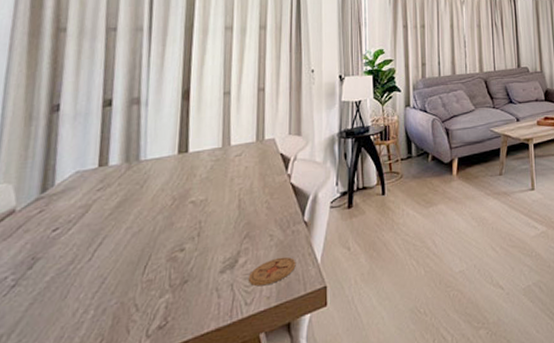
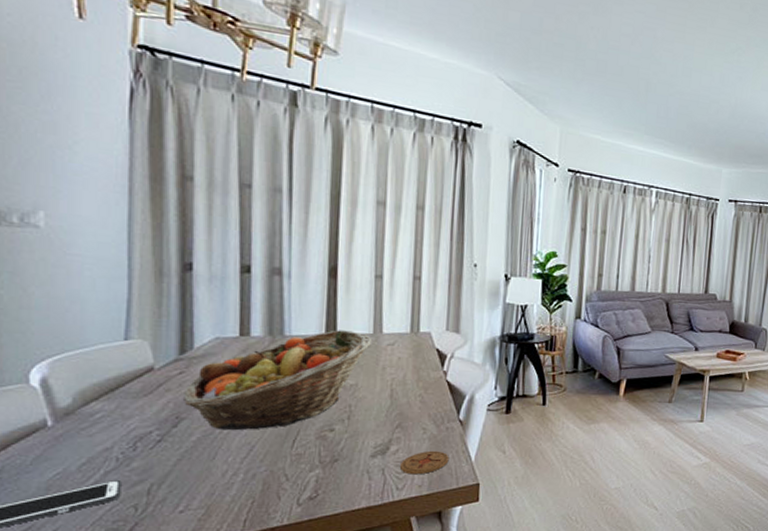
fruit basket: none [41,147,222,265] -> present [184,330,373,430]

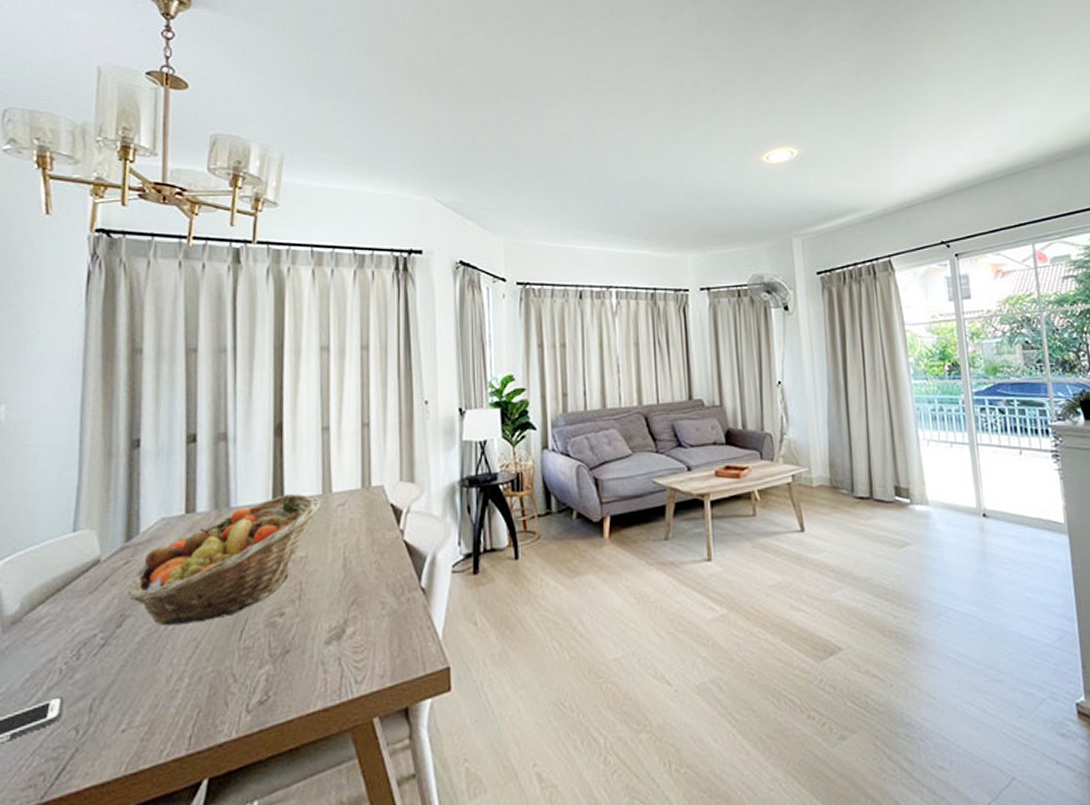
coaster: present [399,450,449,475] -> none [357,629,413,663]

